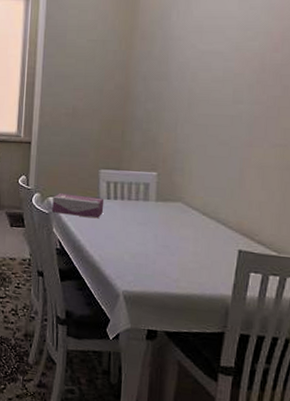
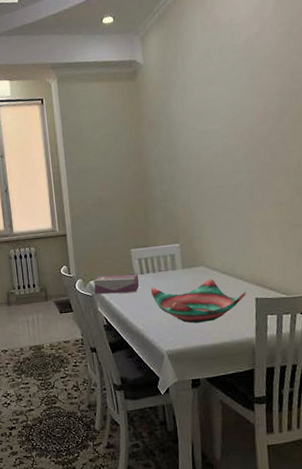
decorative bowl: none [115,215,228,267] -> present [150,278,246,323]

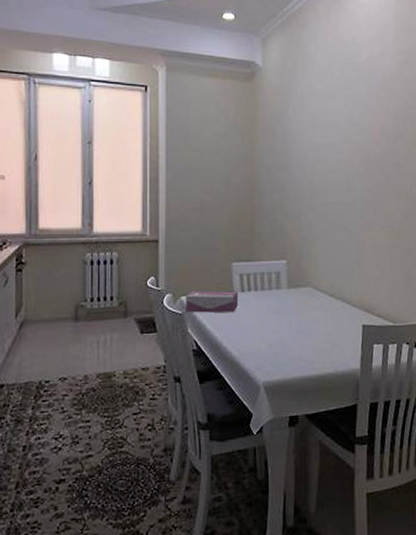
decorative bowl: present [150,278,246,323] -> none [250,301,353,351]

